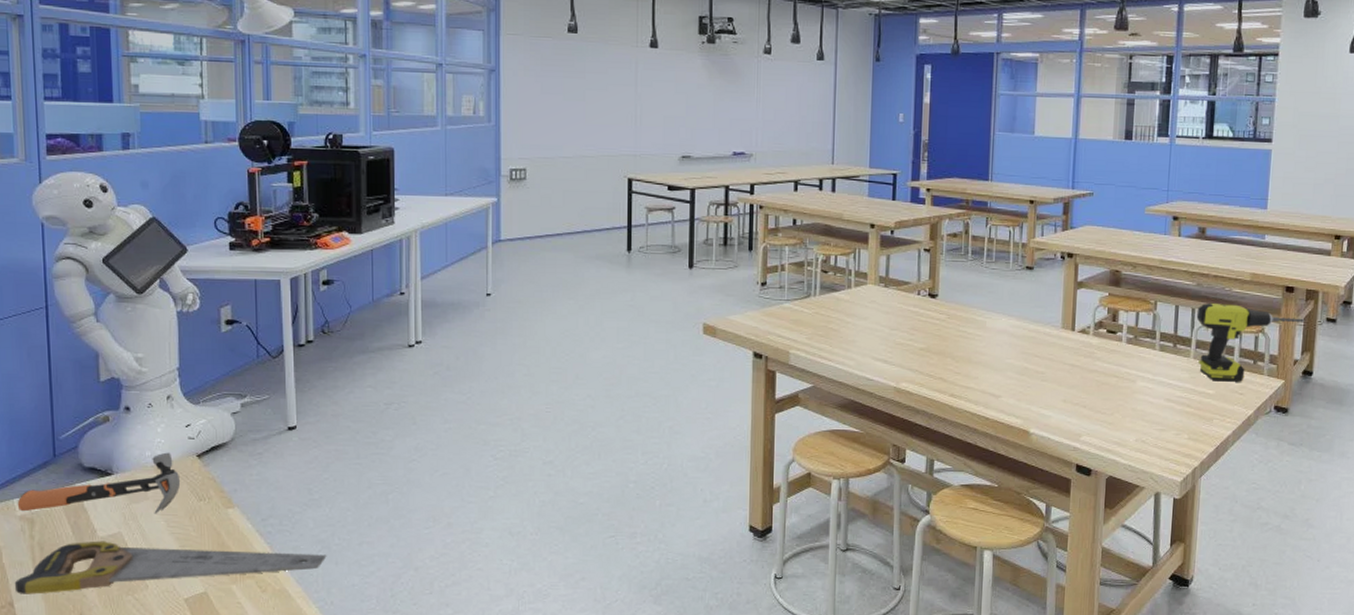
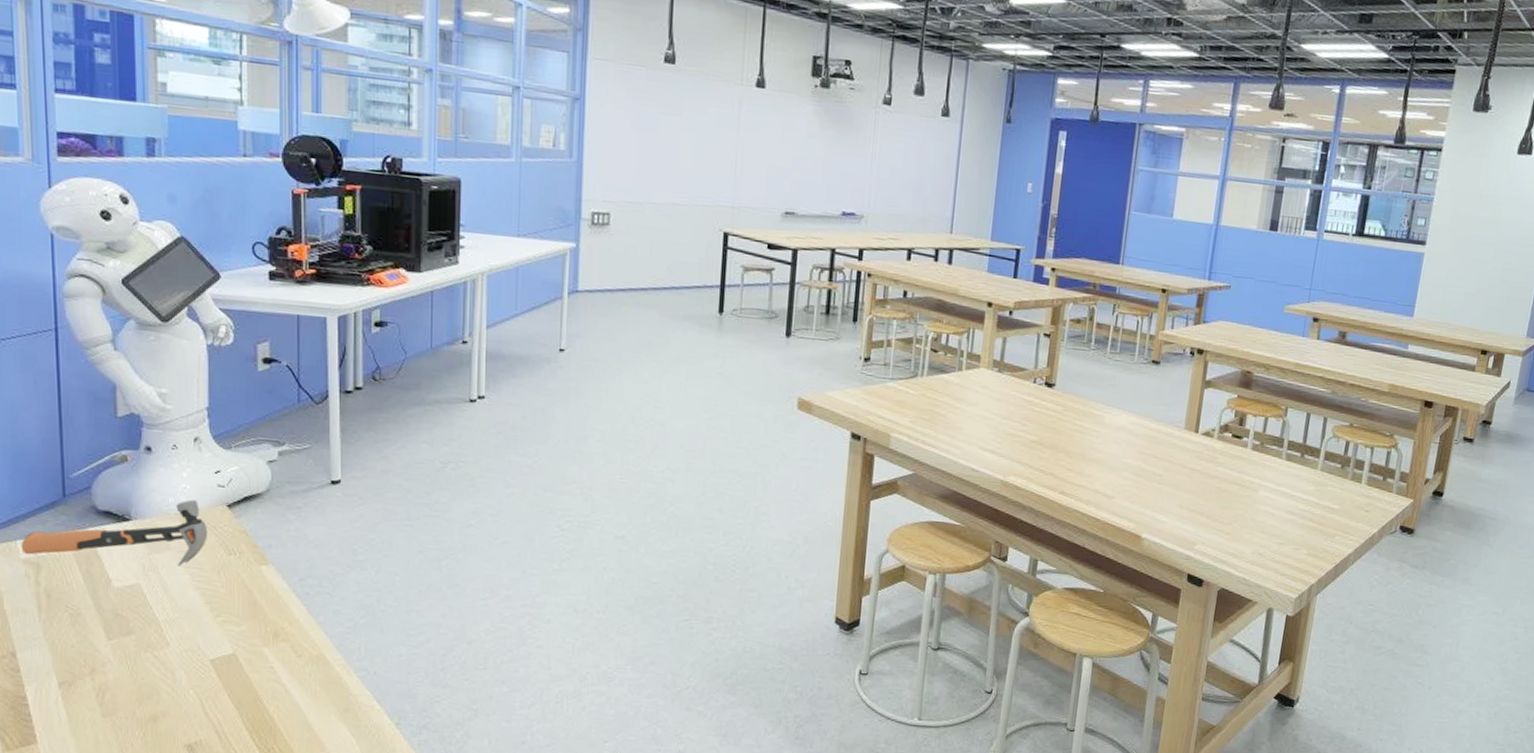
hand saw: present [14,541,327,594] -> none [17,591,371,646]
power drill: present [1196,302,1305,382] -> none [1325,412,1441,499]

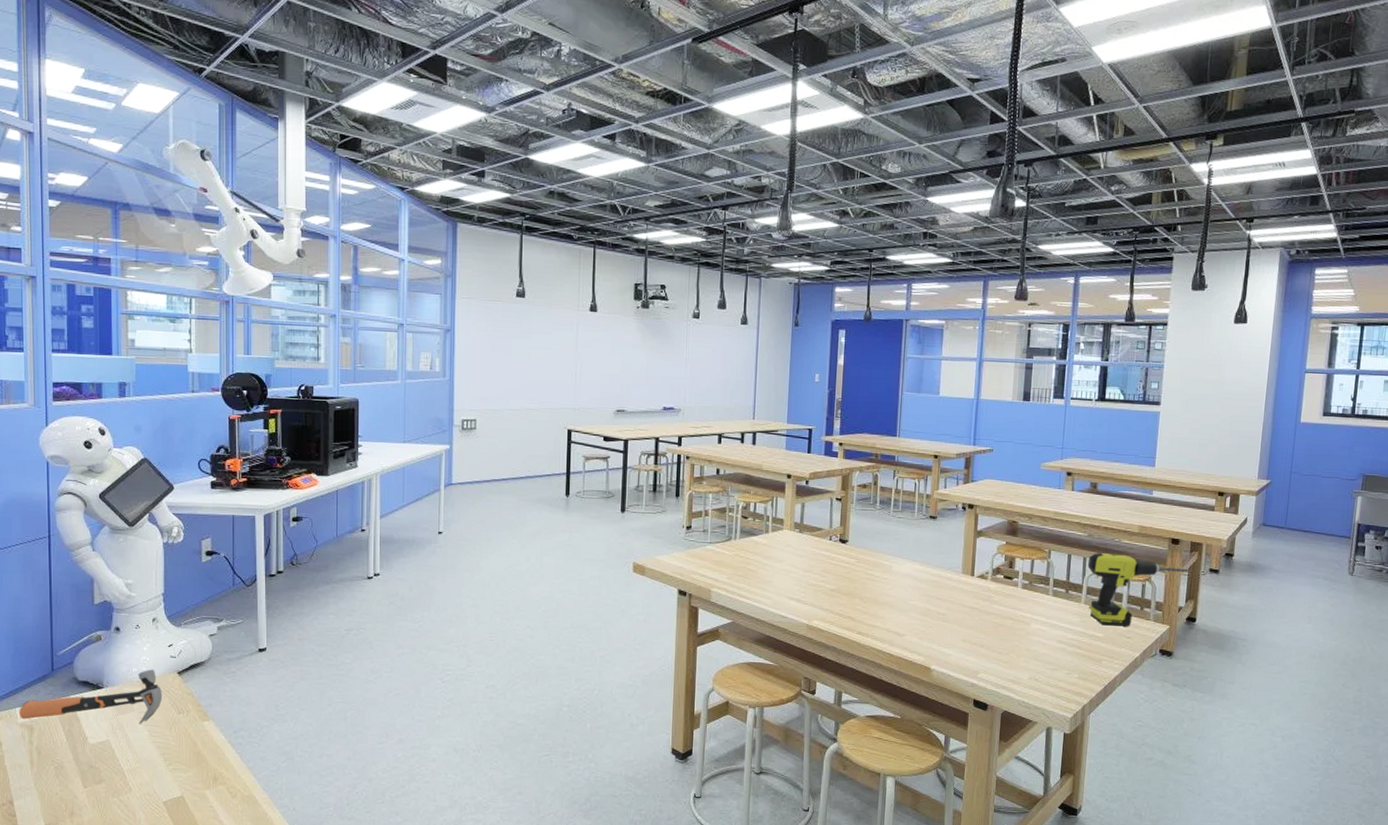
power drill: none [1325,412,1441,499] -> present [1087,552,1189,627]

